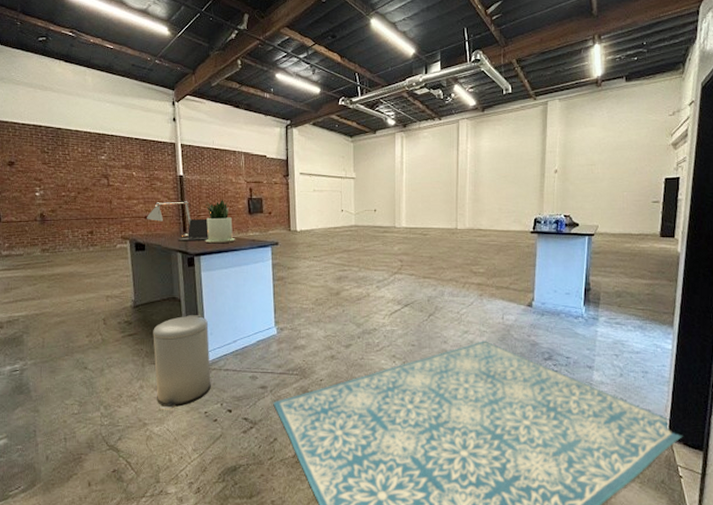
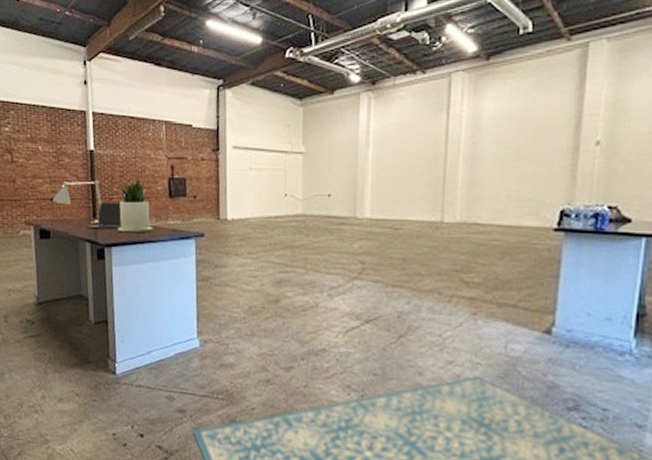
pedal bin: present [153,315,211,410] -> none [57,317,121,428]

